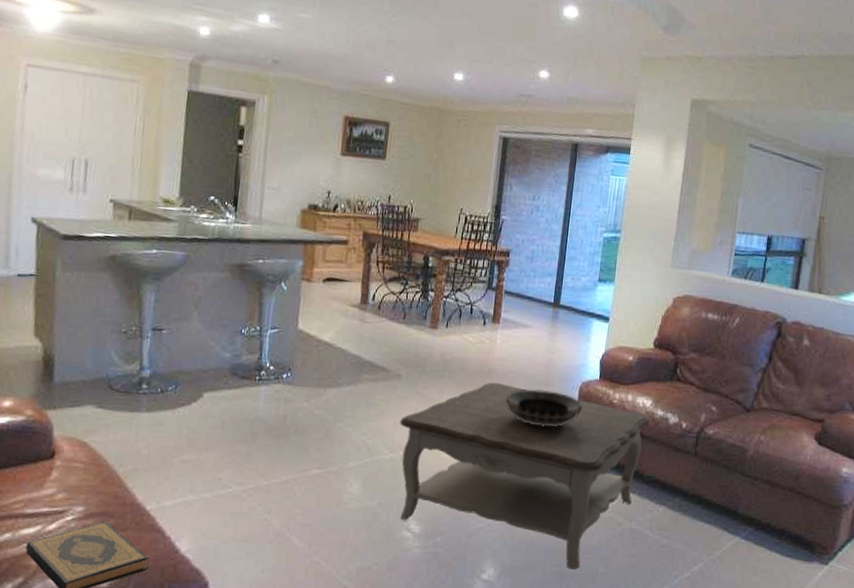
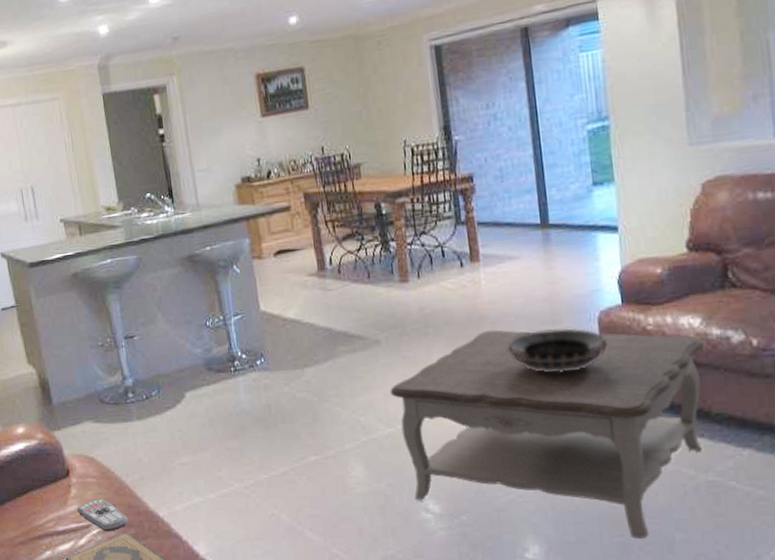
remote control: none [53,484,111,520] -> present [76,498,128,532]

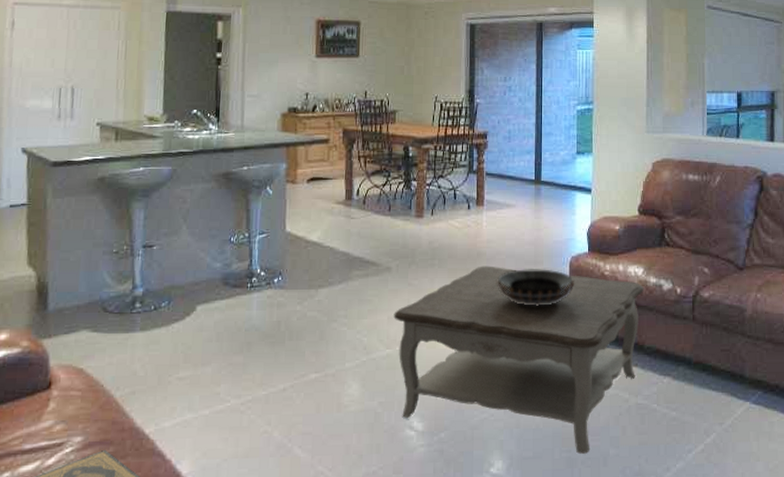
remote control: present [76,498,128,532] -> none [51,413,110,450]

